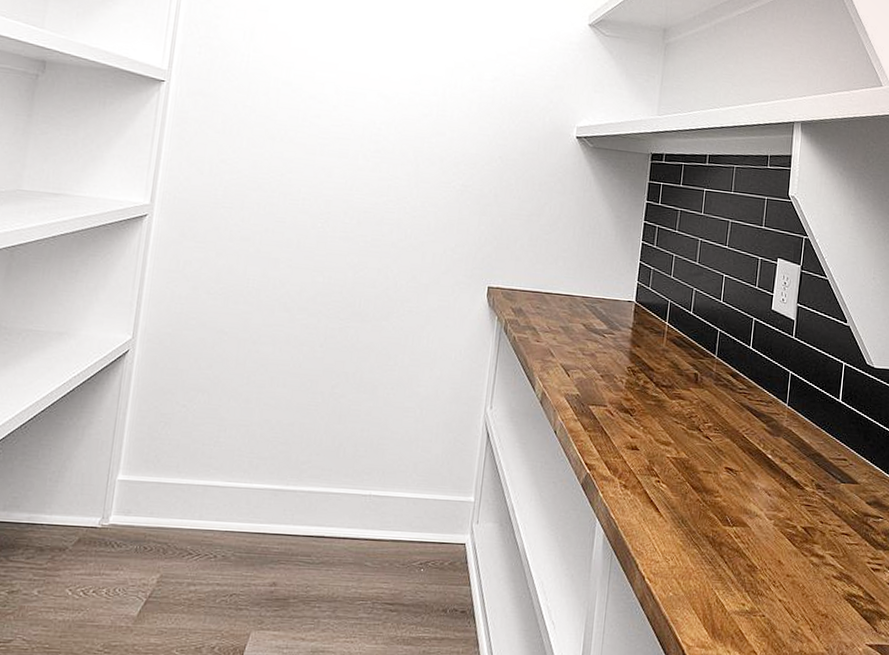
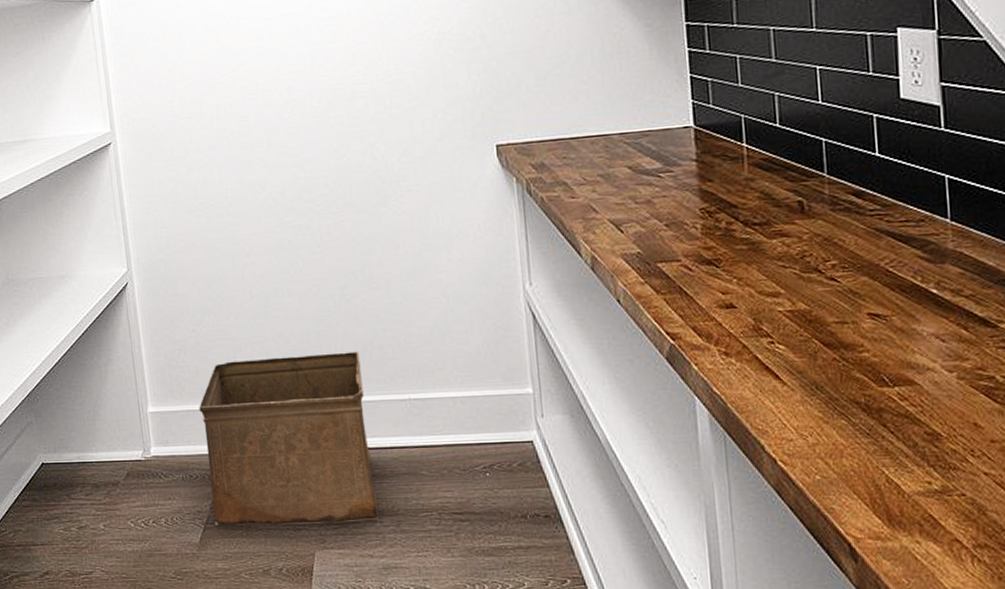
storage bin: none [158,440,335,606] -> present [199,351,380,526]

